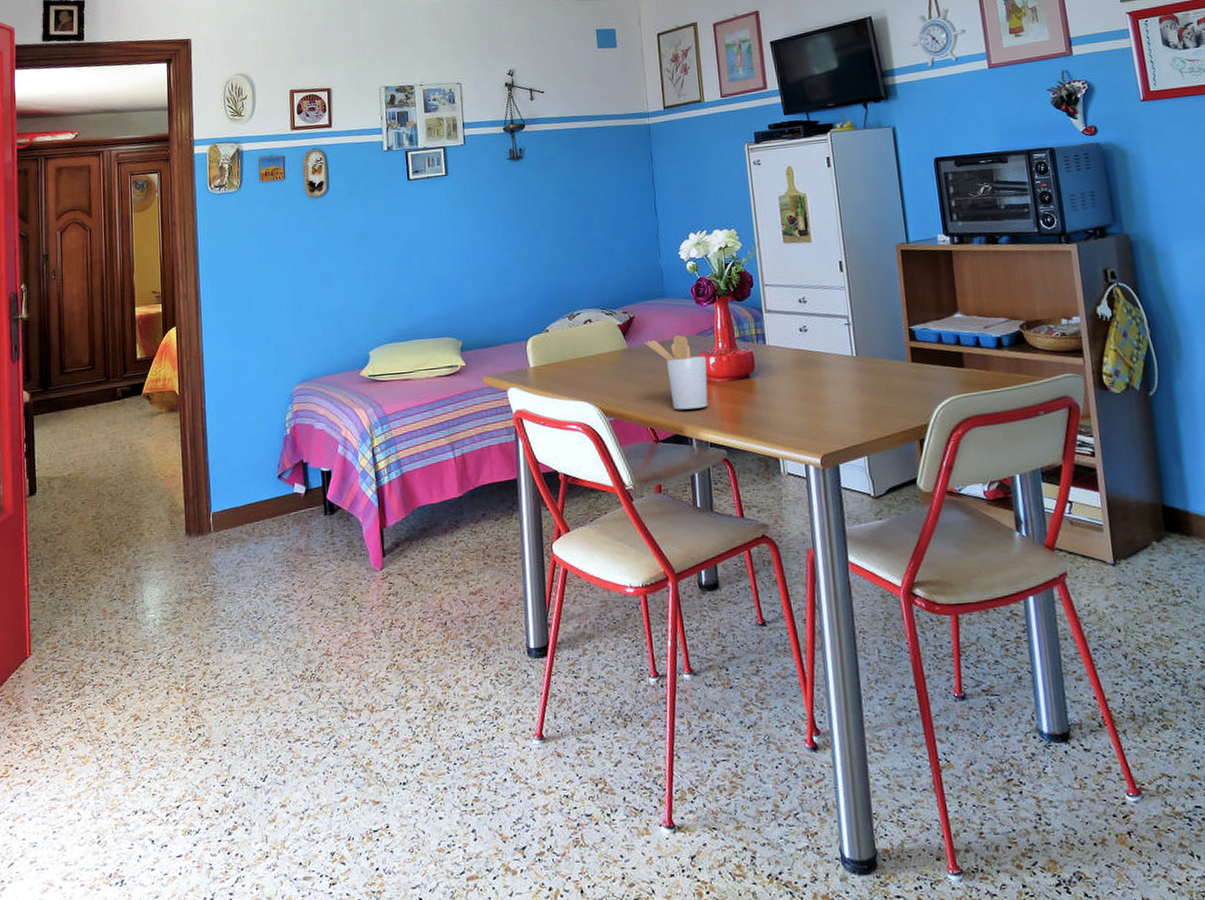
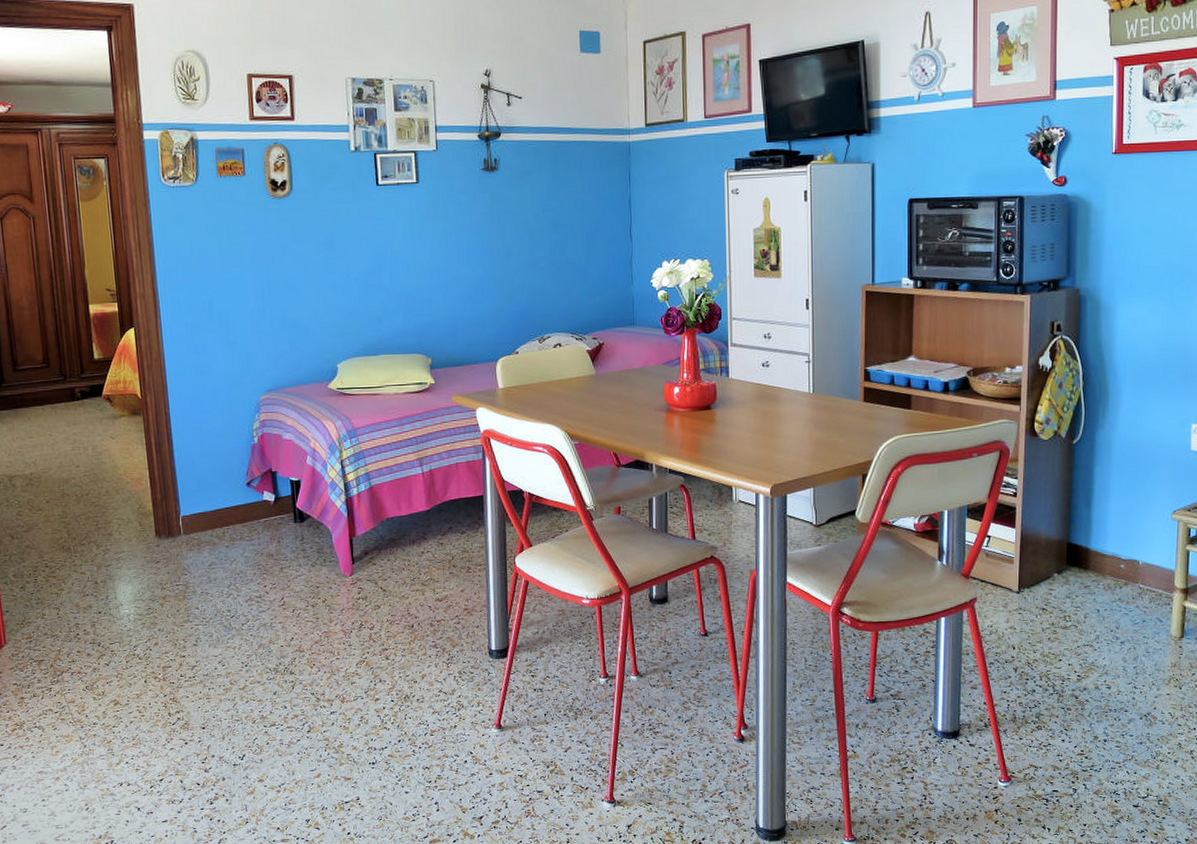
utensil holder: present [644,334,709,410] -> none [612,363,671,437]

